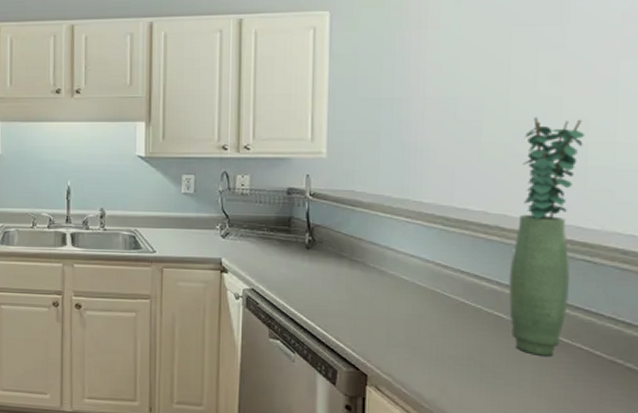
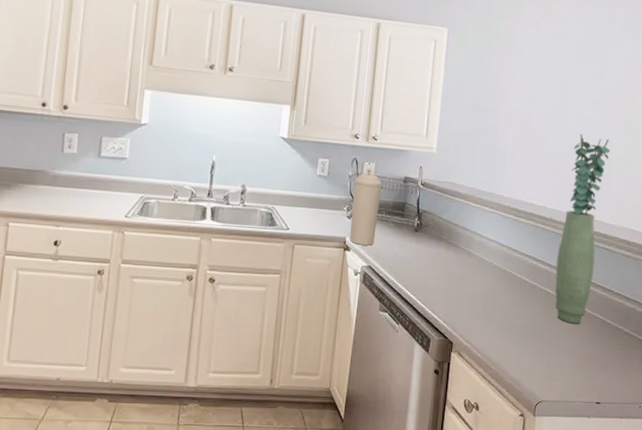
canister: none [225,182,260,267] -> present [349,168,382,246]

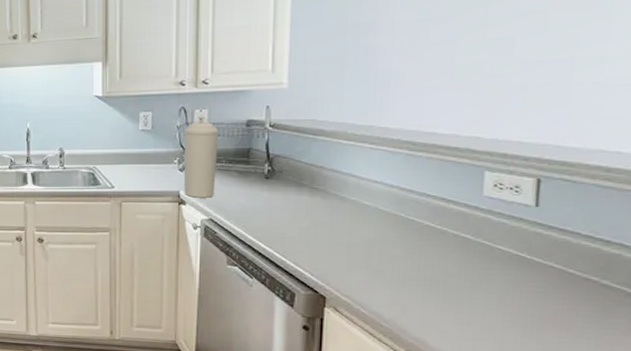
vase: present [555,133,611,324] -> none [477,34,572,275]

